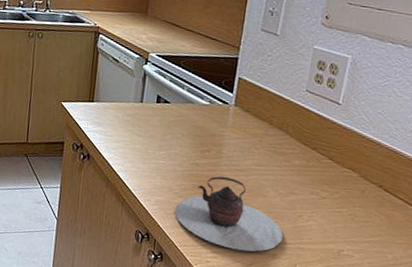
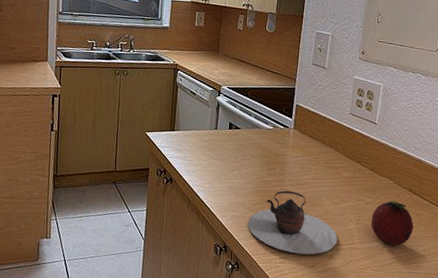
fruit: none [326,197,382,250] -> present [371,201,414,245]

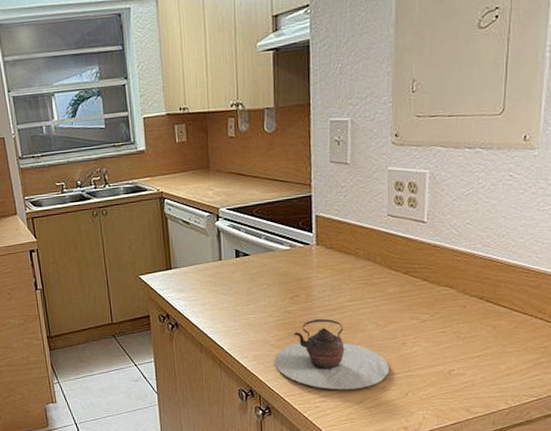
fruit: present [371,201,414,245] -> none [431,314,490,367]

